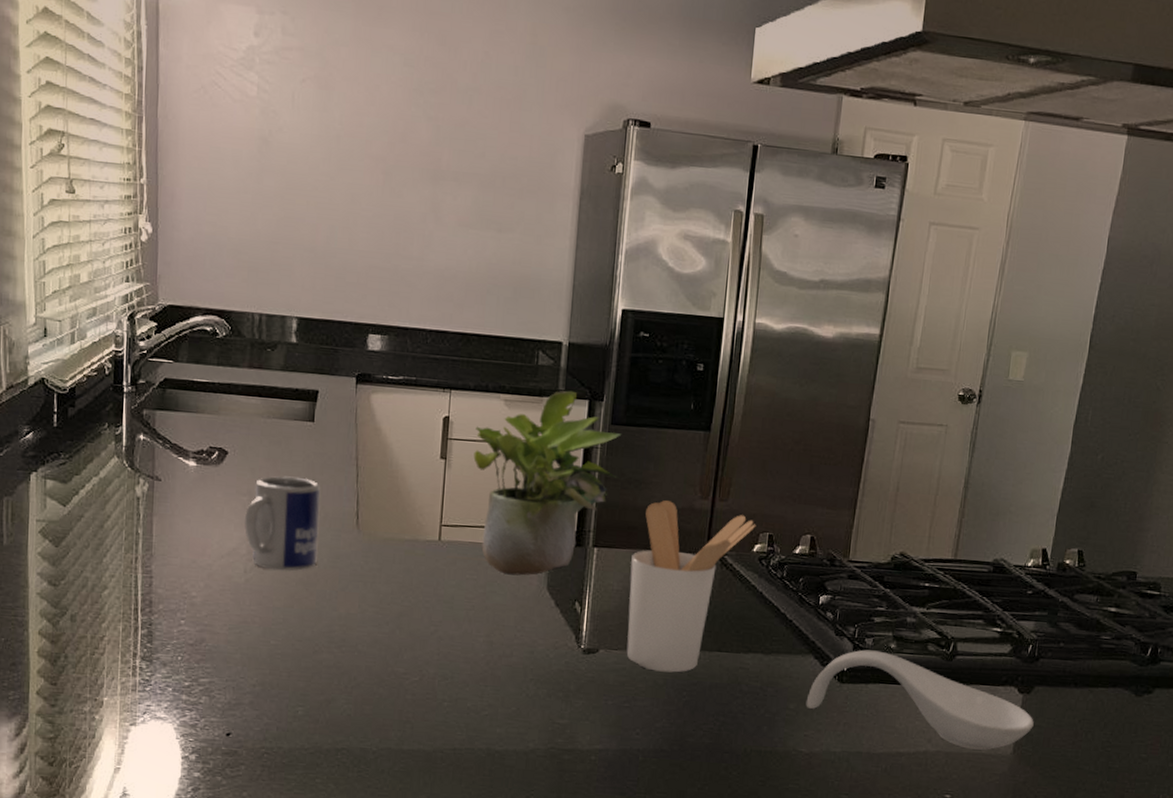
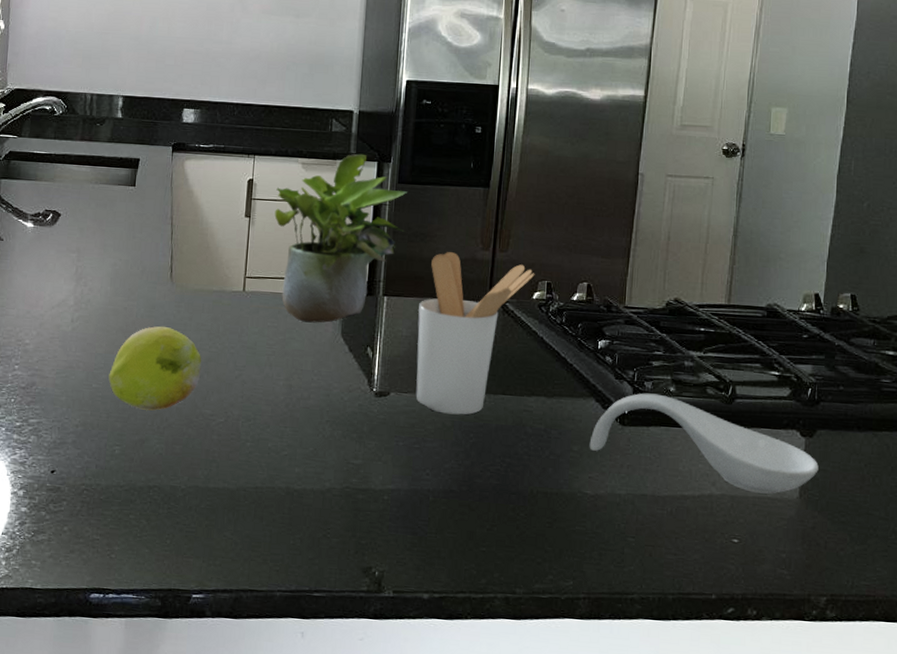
mug: present [245,476,320,571] -> none [73,235,139,320]
fruit: none [288,577,393,669] -> present [108,326,202,411]

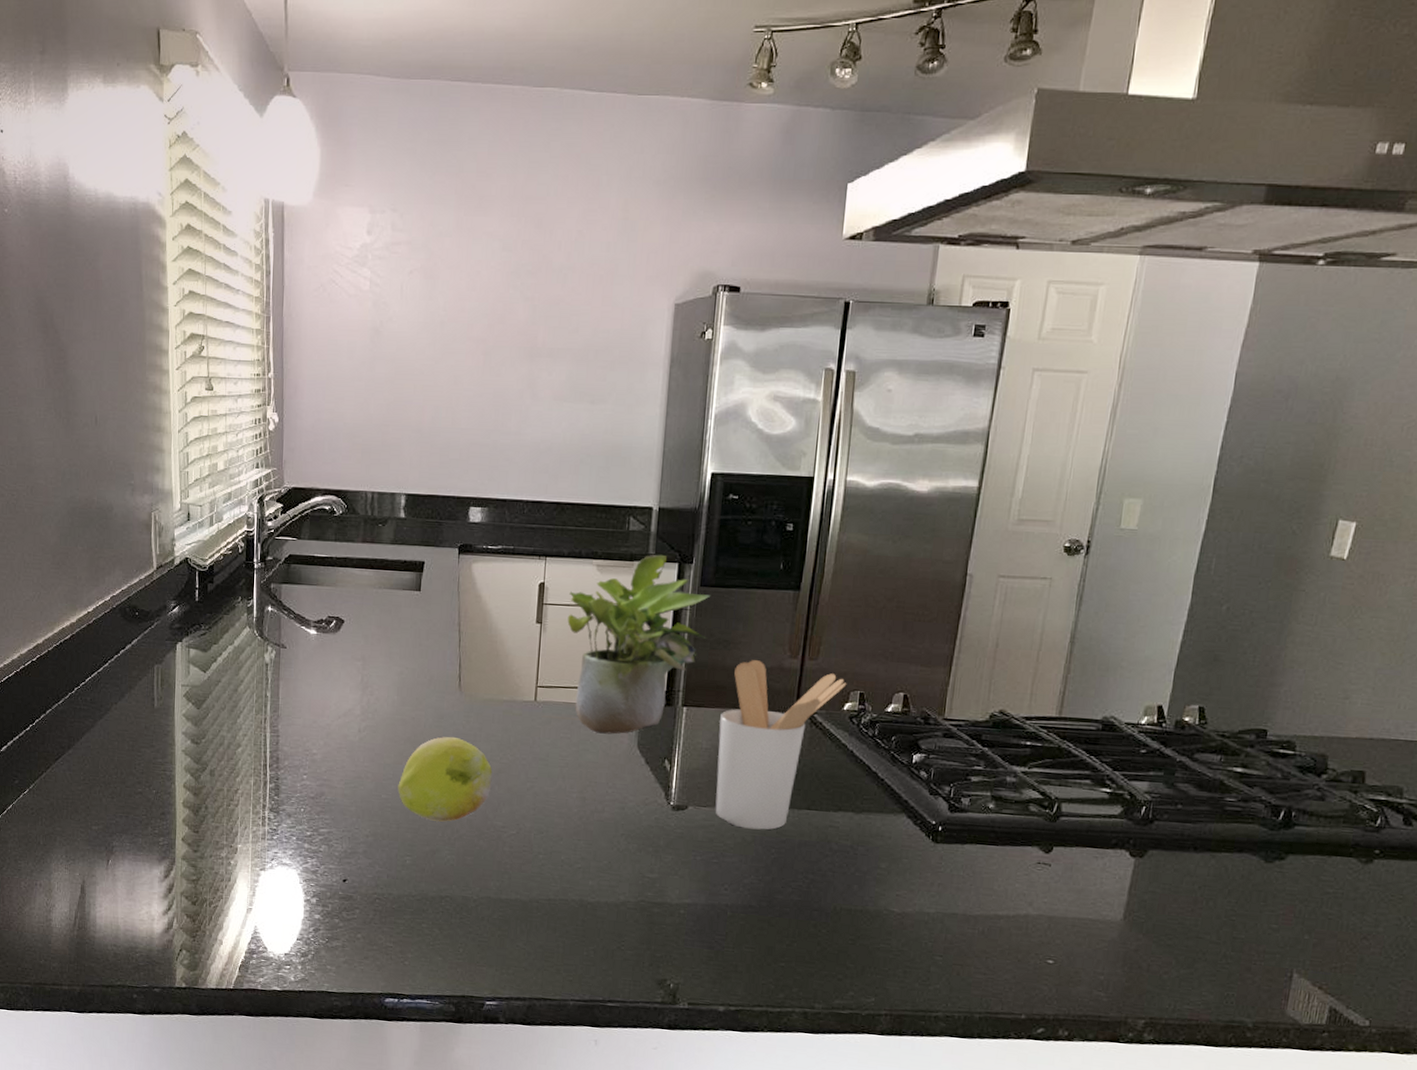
spoon rest: present [589,393,819,494] -> none [898,809,1148,915]

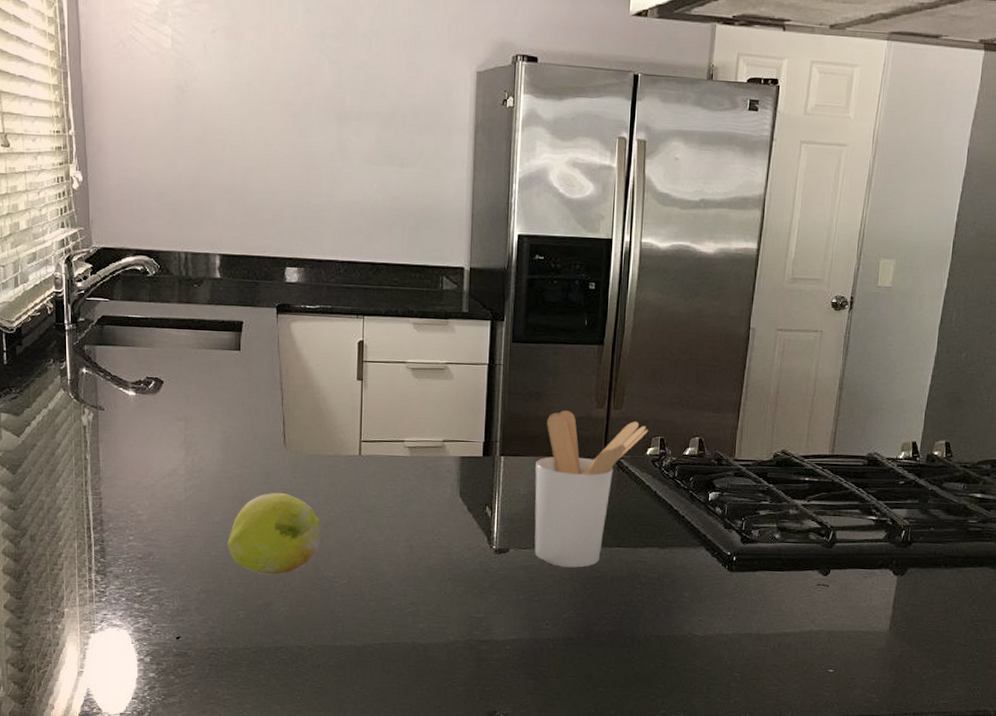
potted plant: present [567,554,710,735] -> none [387,312,521,485]

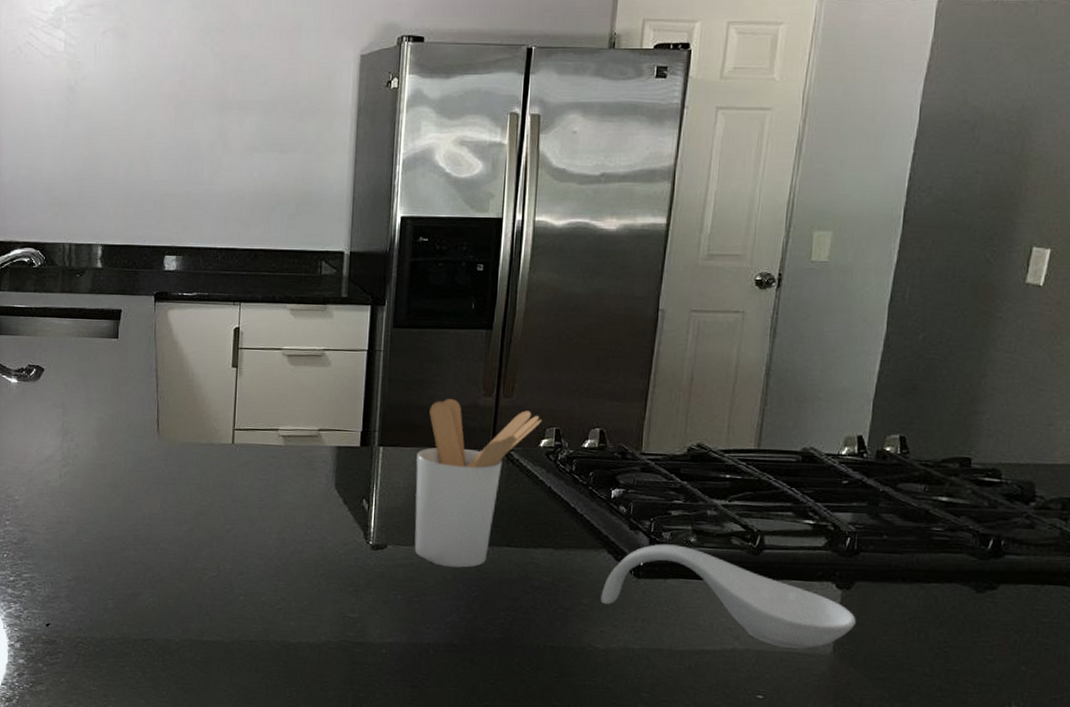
fruit: present [227,492,321,575] -> none [99,480,192,565]
spoon rest: none [699,540,908,628] -> present [600,544,856,649]

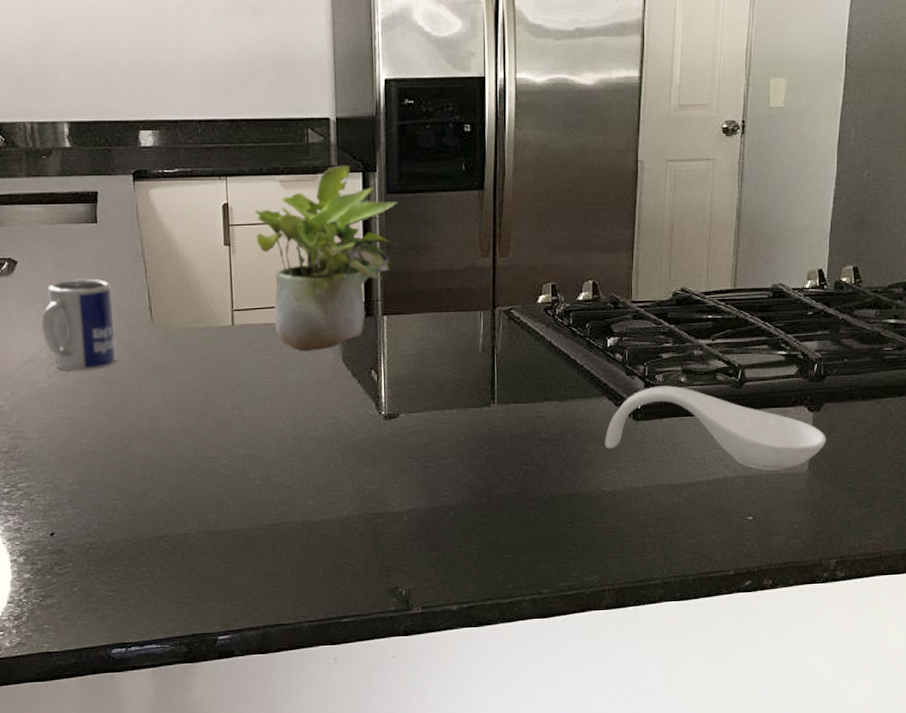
mug: none [59,389,125,475] -> present [41,278,117,372]
potted plant: none [263,297,403,475] -> present [255,165,400,351]
utensil holder: present [414,399,542,568] -> none [421,262,539,429]

